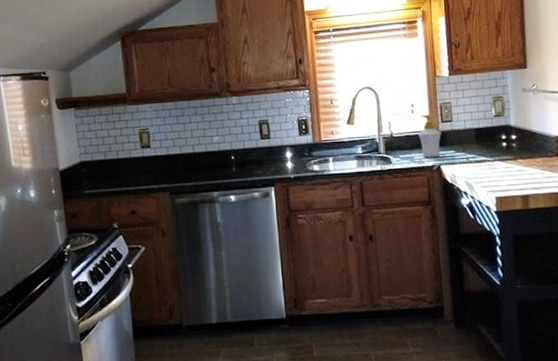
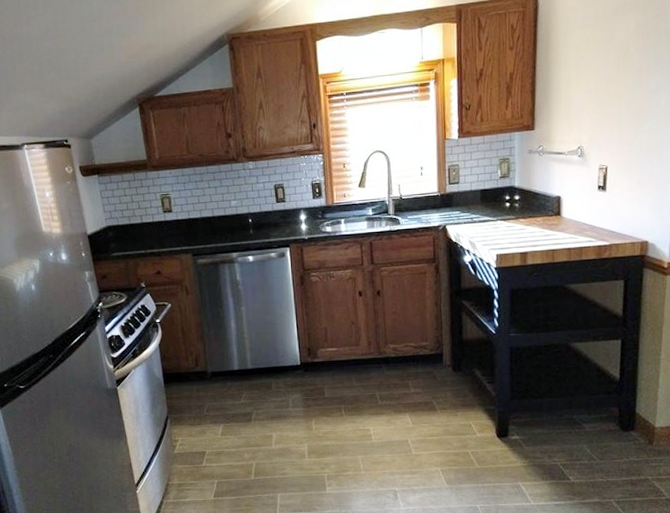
soap bottle: present [418,114,442,158] -> none [426,176,448,219]

